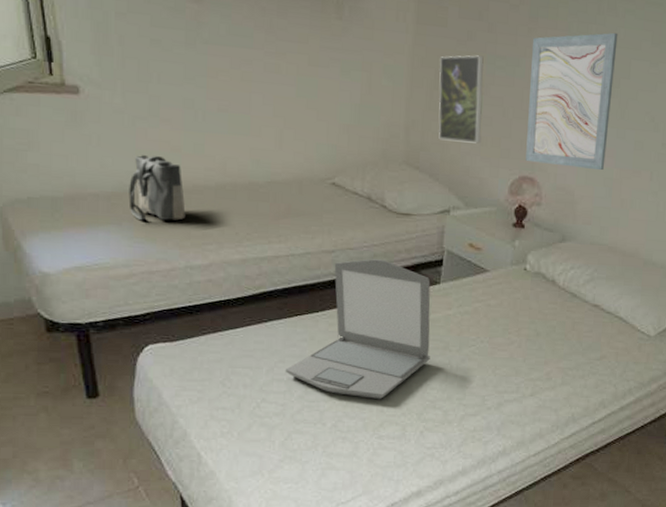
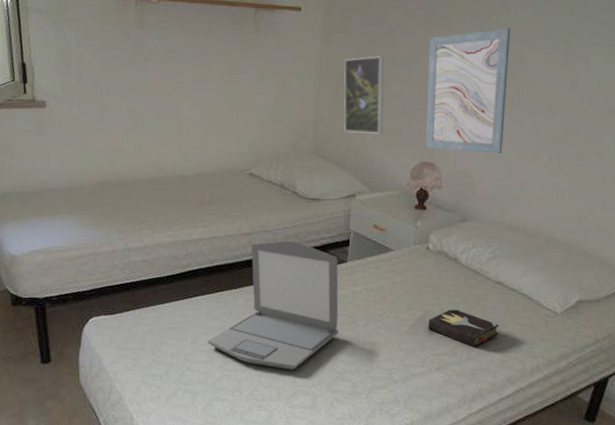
tote bag: present [128,155,186,221] -> none [81,155,126,210]
hardback book: none [524,331,594,373] -> present [428,307,499,348]

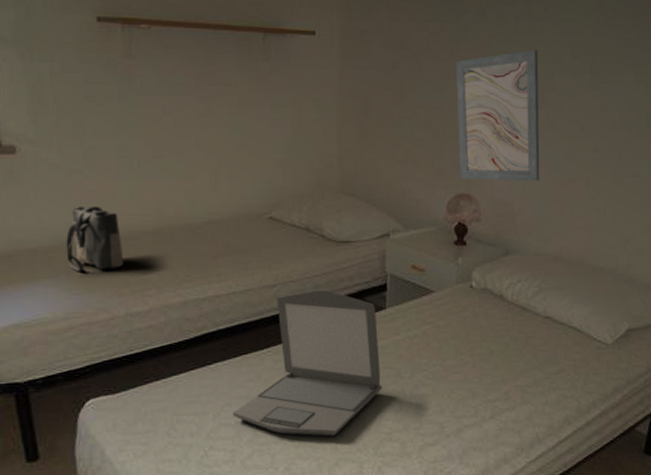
tote bag: none [81,155,126,210] -> present [66,207,124,272]
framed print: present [343,56,385,134] -> none [366,82,415,166]
hardback book: present [428,307,499,348] -> none [478,348,551,390]

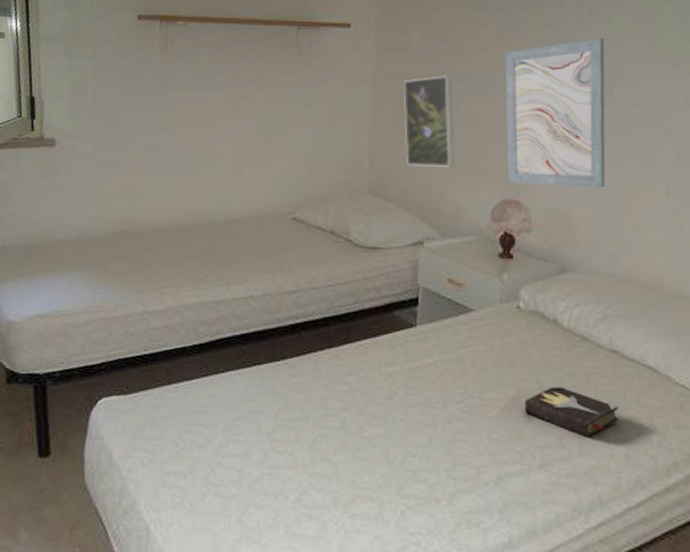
tote bag: present [66,207,124,272] -> none [92,200,146,266]
laptop: present [232,289,382,437] -> none [242,299,409,468]
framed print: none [366,82,415,166] -> present [403,75,455,167]
hardback book: none [478,348,551,390] -> present [525,384,618,439]

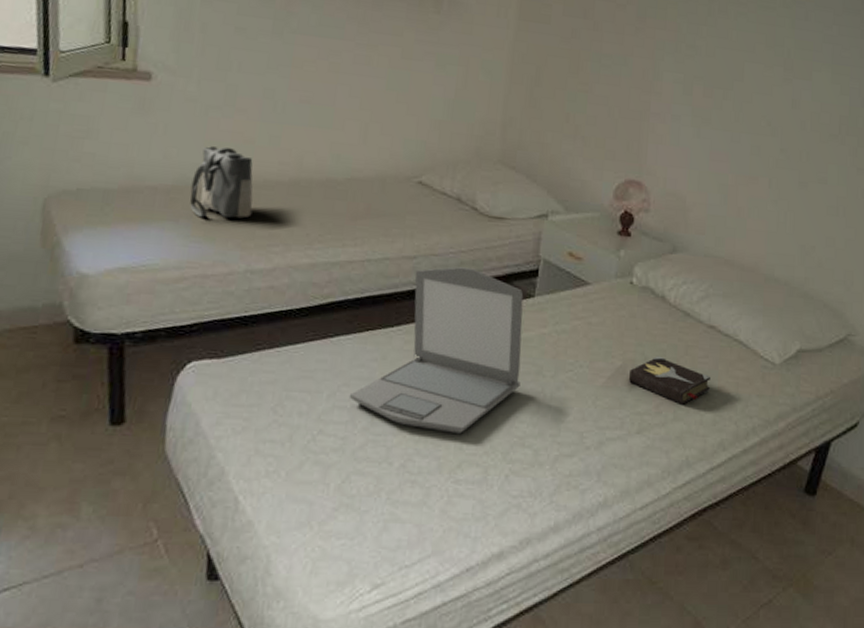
tote bag: none [92,200,146,266] -> present [190,146,253,219]
laptop: none [242,299,409,468] -> present [349,267,524,435]
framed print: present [403,75,455,167] -> none [537,52,589,144]
wall art: present [504,37,606,188] -> none [632,34,730,176]

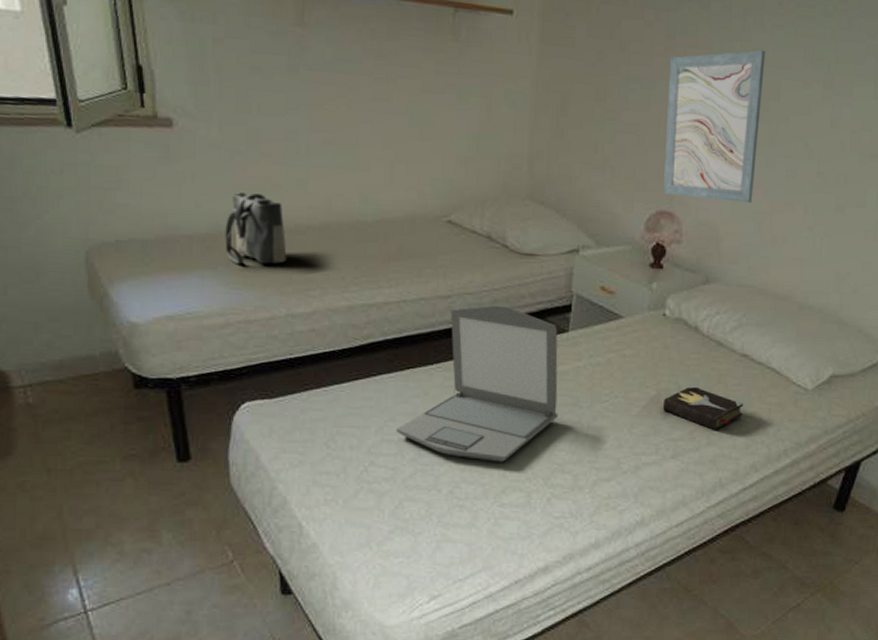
wall art: none [632,34,730,176] -> present [663,50,766,204]

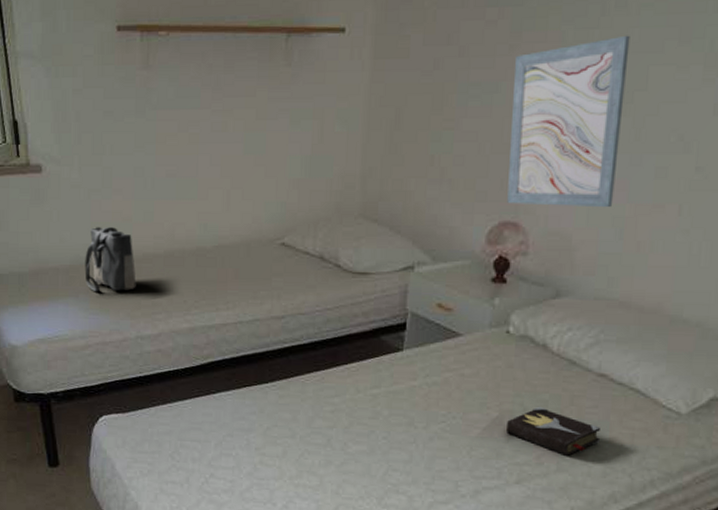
laptop: present [395,305,558,463] -> none [233,324,392,481]

